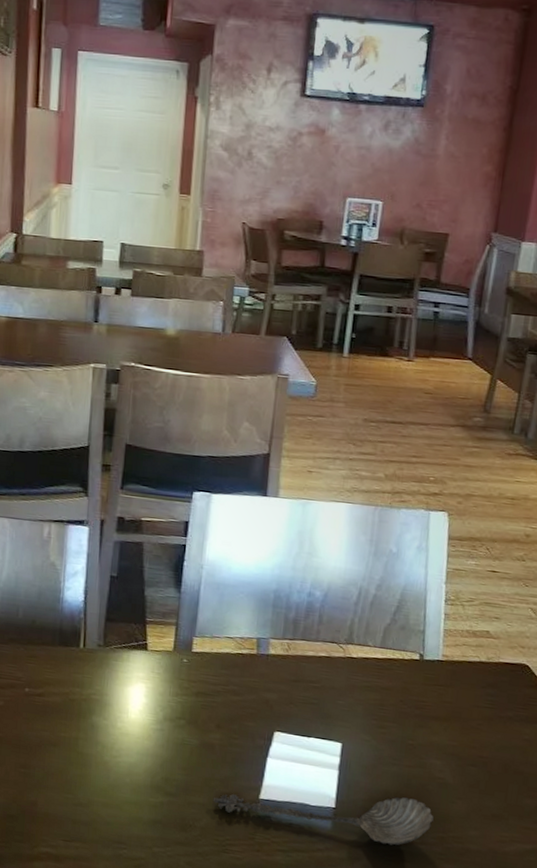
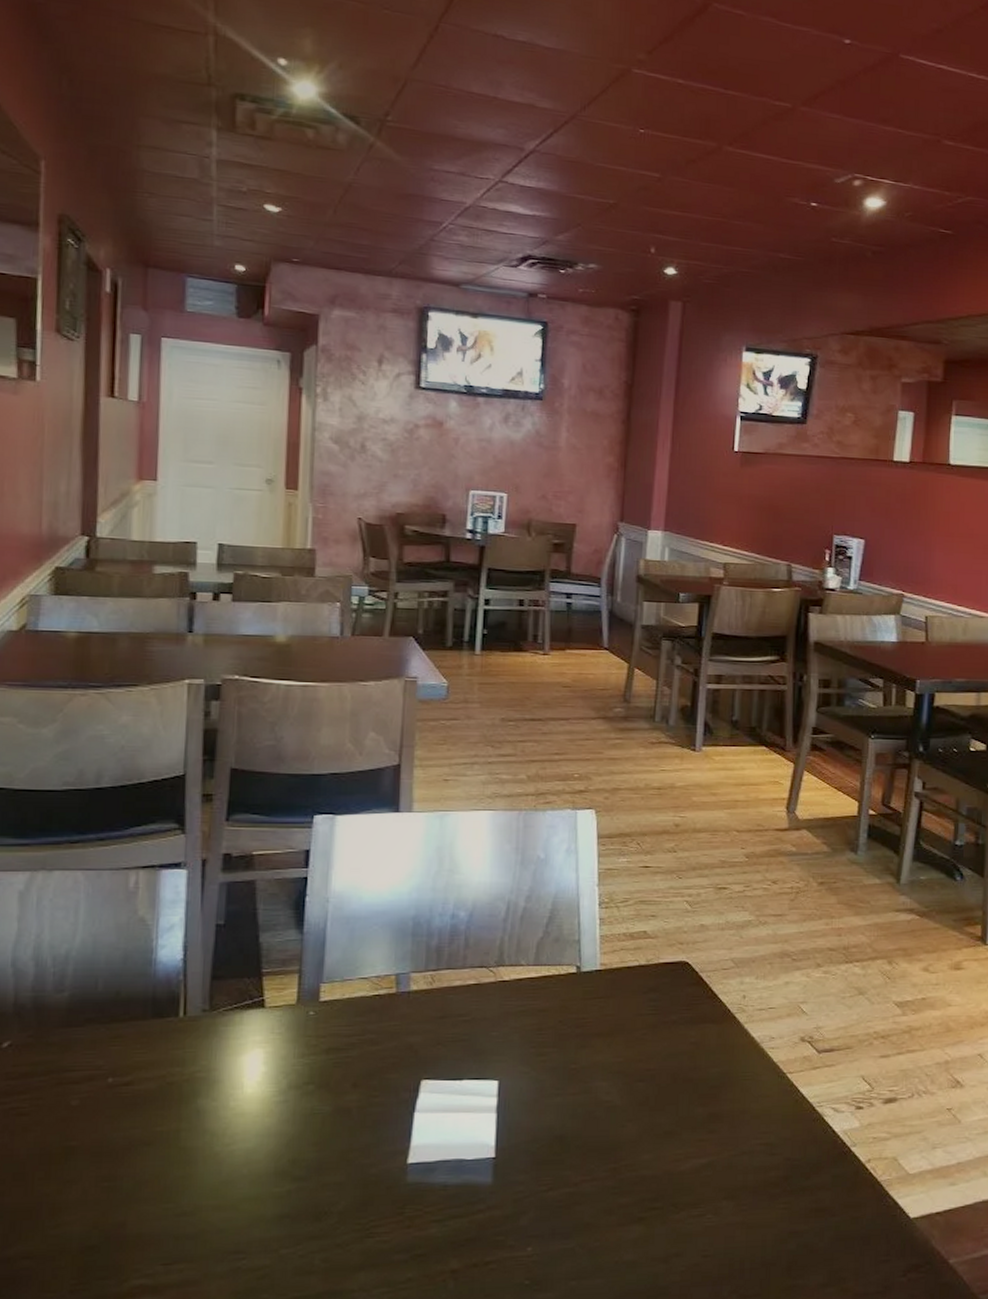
spoon: present [213,793,434,846] -> none [352,1130,604,1189]

